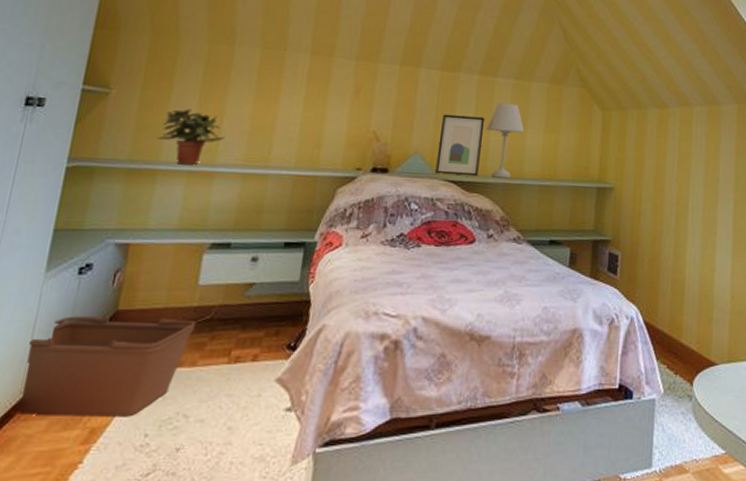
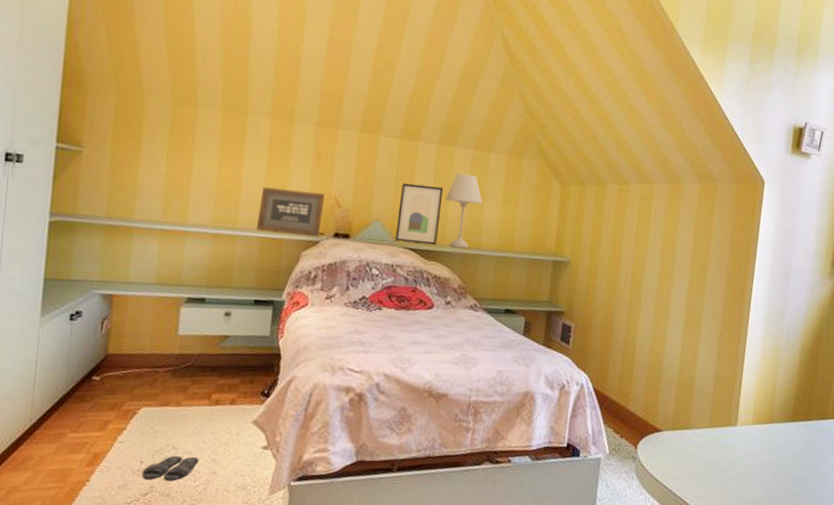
bicycle basket: present [16,315,196,417] -> none [27,357,178,446]
slippers: none [146,425,213,457] -> present [143,455,199,481]
potted plant: present [157,109,225,164] -> none [130,169,194,223]
picture frame: none [289,123,363,173] -> present [256,187,325,237]

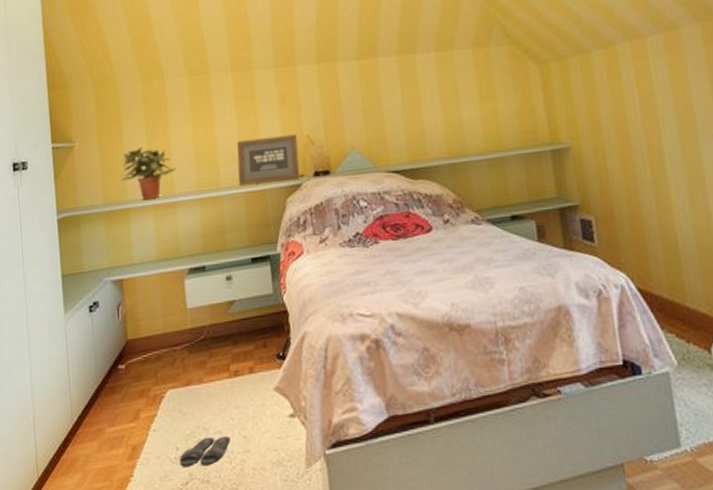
potted plant: none [130,169,194,223] -> present [121,147,177,200]
picture frame: present [395,183,444,246] -> none [370,99,420,167]
table lamp: present [445,174,483,249] -> none [417,78,458,160]

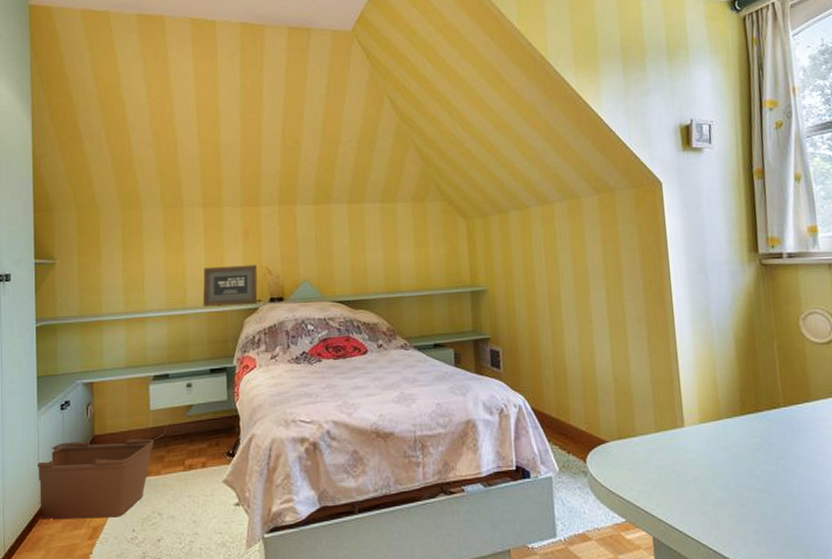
bicycle basket: none [68,341,194,439] -> present [37,438,154,521]
potted plant: present [121,147,177,200] -> none [97,267,148,314]
slippers: present [180,435,231,467] -> none [136,520,182,547]

